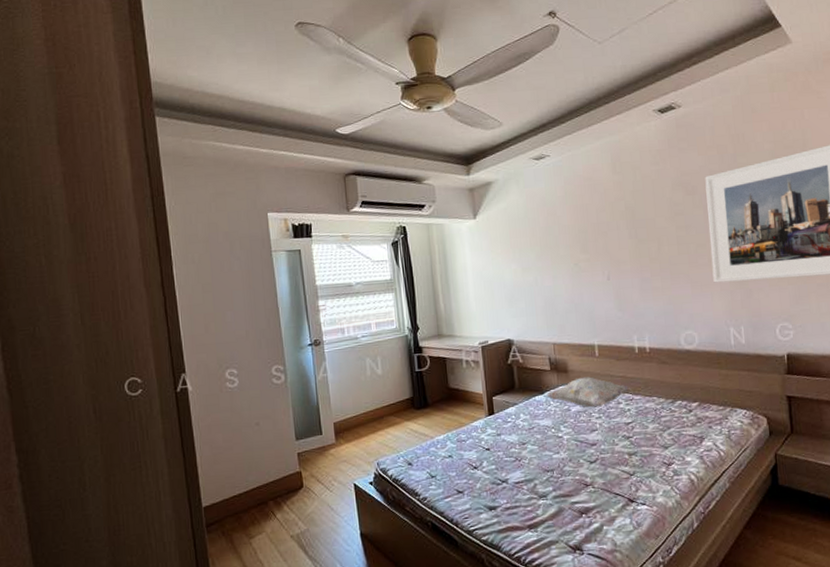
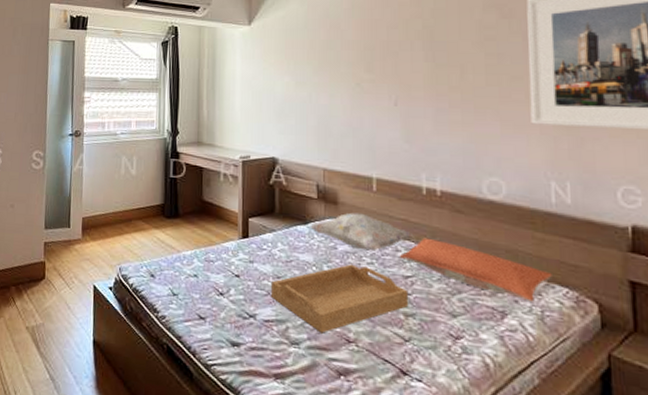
serving tray: none [518,421,631,483] -> present [271,264,409,334]
pillow: none [622,388,735,425] -> present [400,237,552,302]

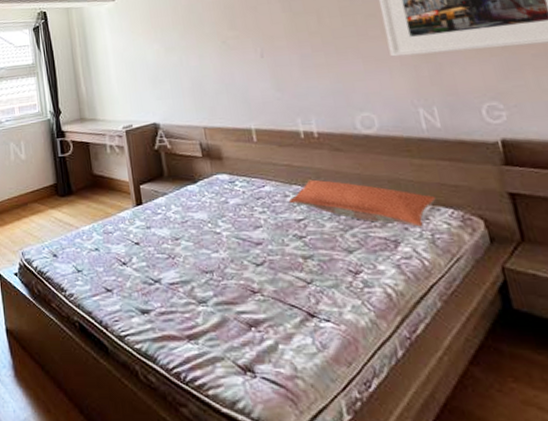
serving tray: present [271,264,409,334] -> none [171,215,306,288]
decorative pillow: present [310,212,414,251] -> none [199,165,300,201]

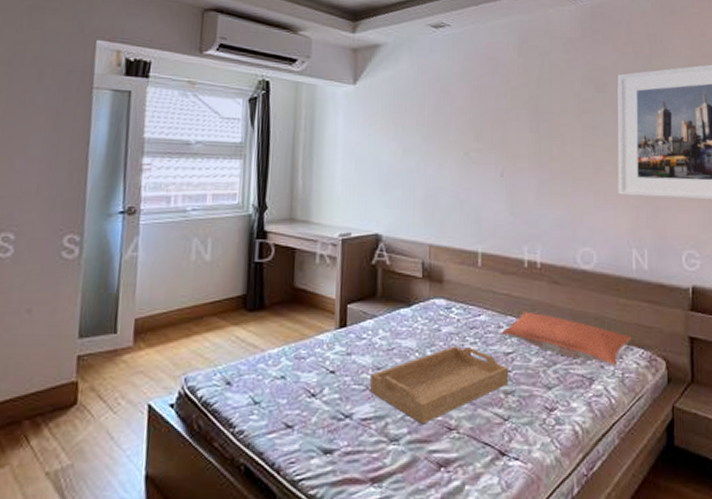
serving tray: none [171,215,306,288] -> present [370,346,509,425]

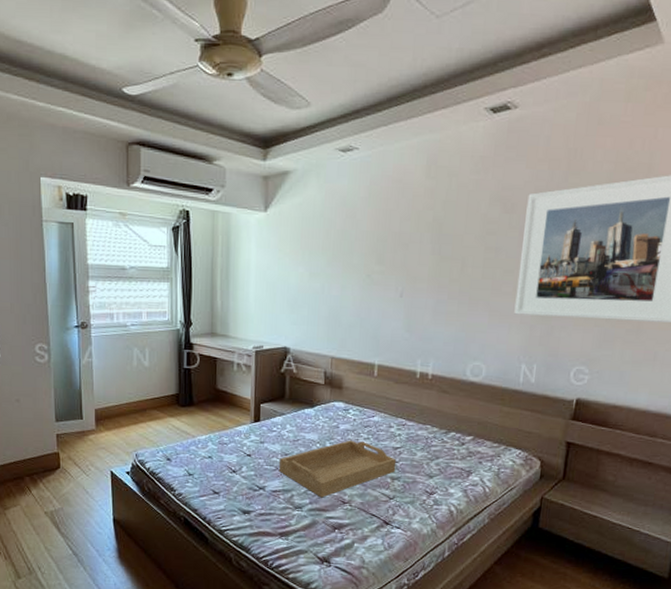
pillow: present [502,311,631,365] -> none [392,415,511,462]

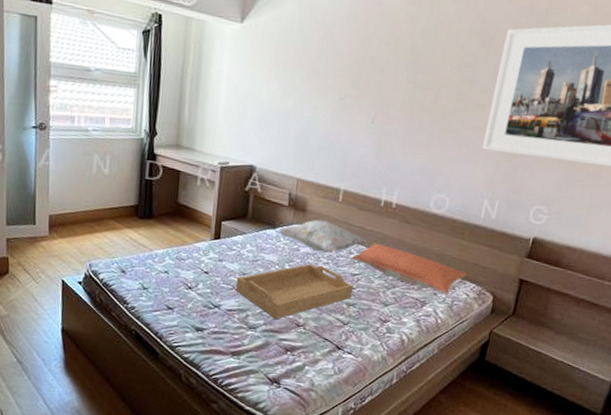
decorative pillow: none [316,396,406,428] -> present [278,219,367,253]
pillow: none [392,415,511,462] -> present [352,243,467,294]

